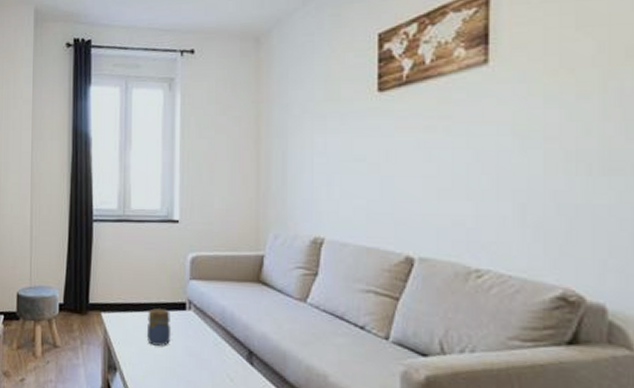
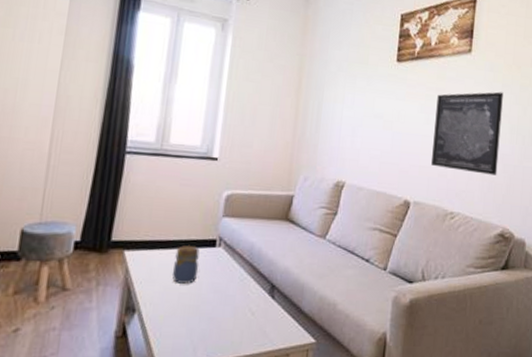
wall art: none [440,108,547,220] -> present [431,91,503,176]

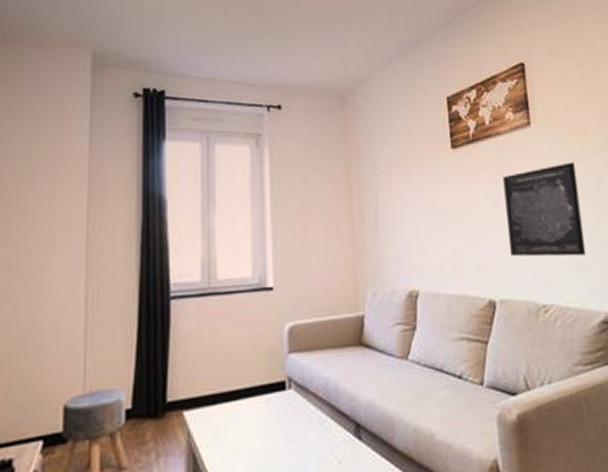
jar: present [172,244,200,284] -> none [241,392,269,440]

